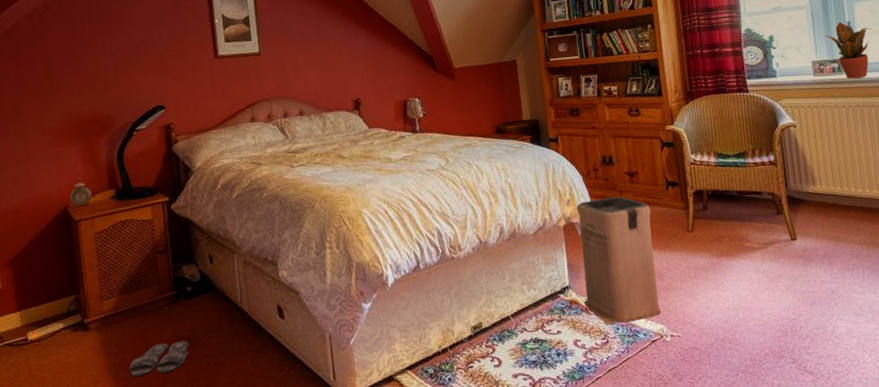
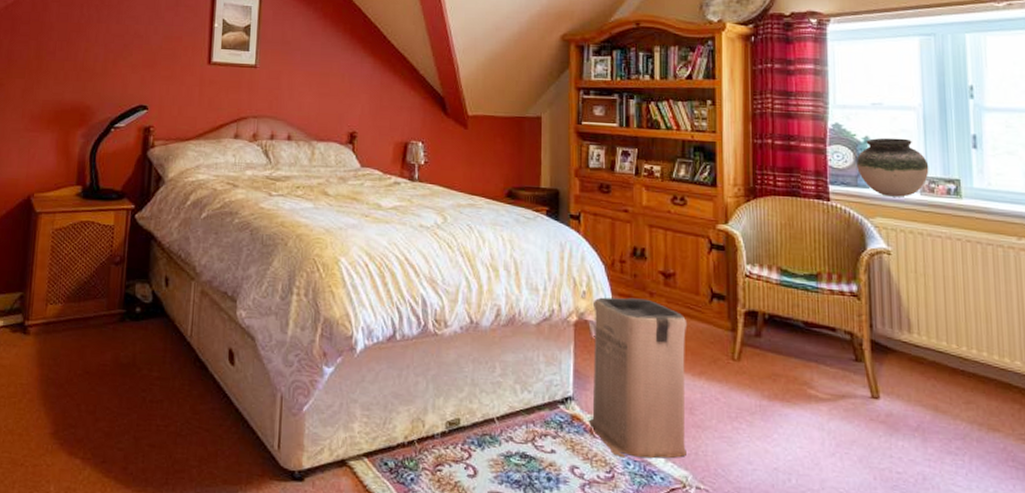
alarm clock: present [70,177,92,208] -> none [36,167,58,200]
slippers: present [129,340,189,378] -> none [60,364,127,400]
vase: none [765,32,819,82] -> present [857,137,929,197]
potted plant: present [824,21,871,79] -> none [938,133,1005,207]

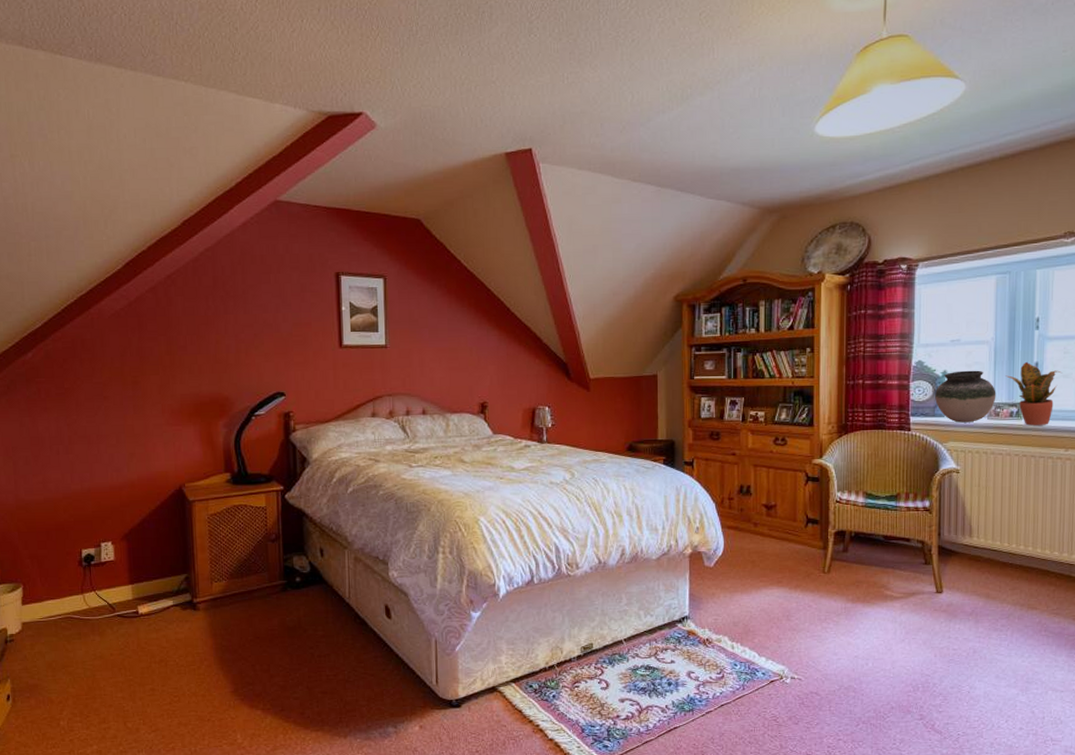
laundry basket: present [589,297,688,459] -> none [703,529,786,661]
potted plant: none [938,133,1005,207] -> present [1005,361,1062,426]

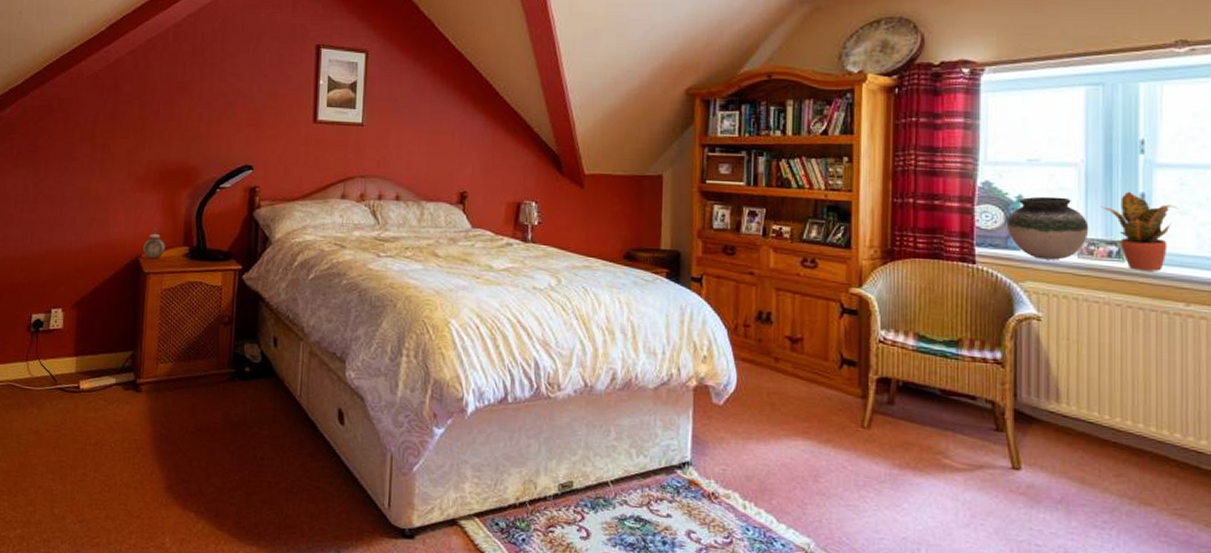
alarm clock: none [186,458,207,488] -> present [143,228,165,260]

